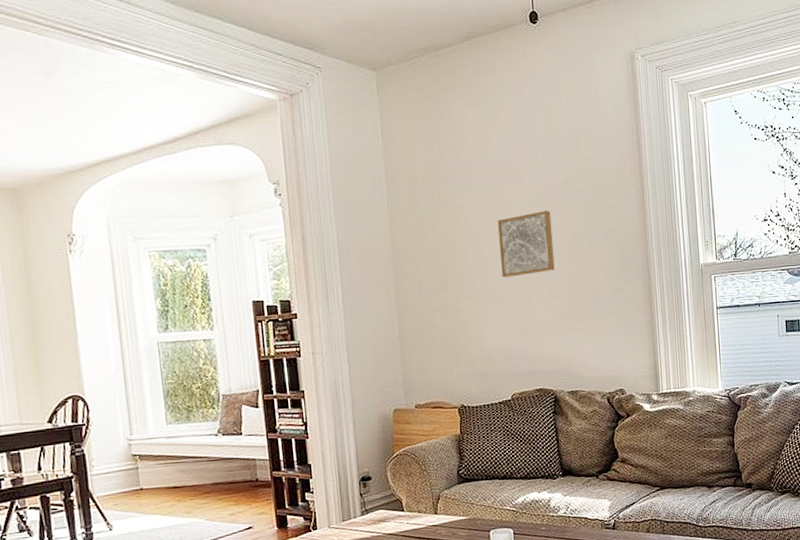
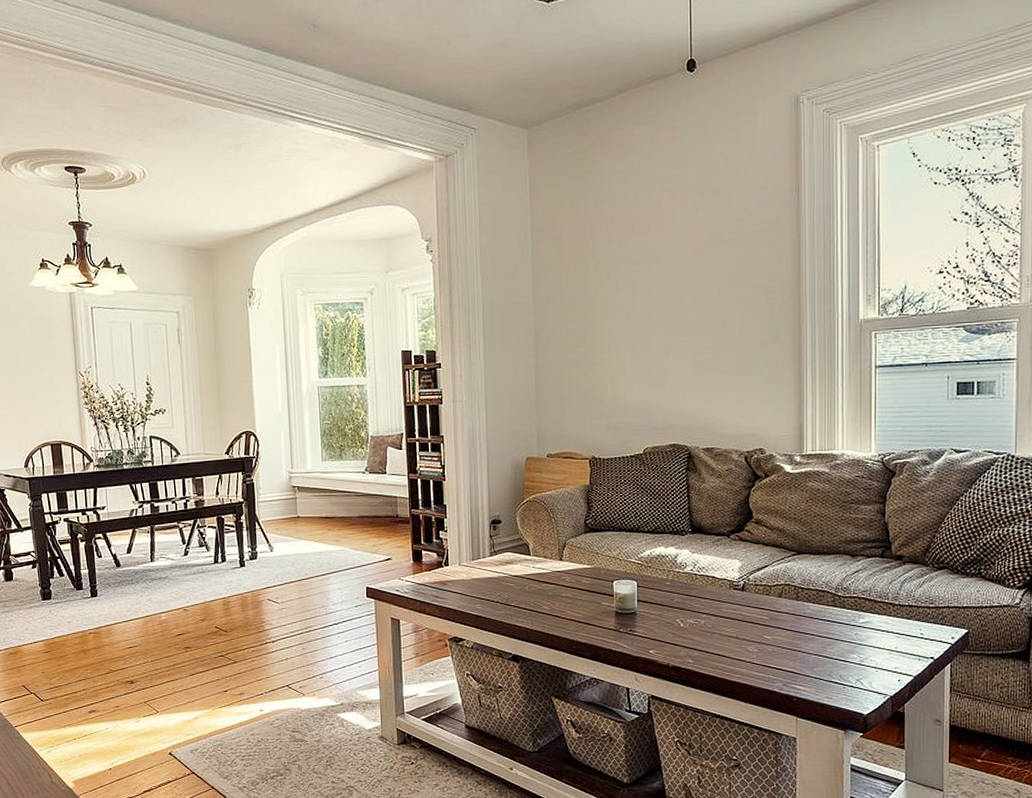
wall art: present [498,210,555,278] -> none [641,263,697,332]

